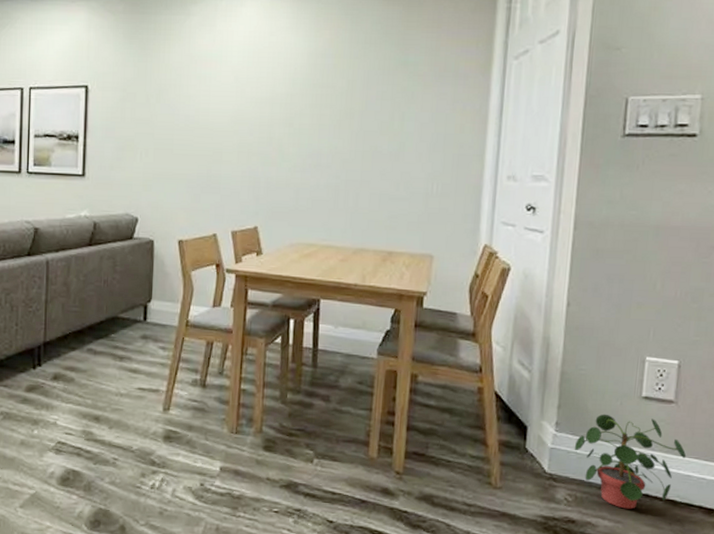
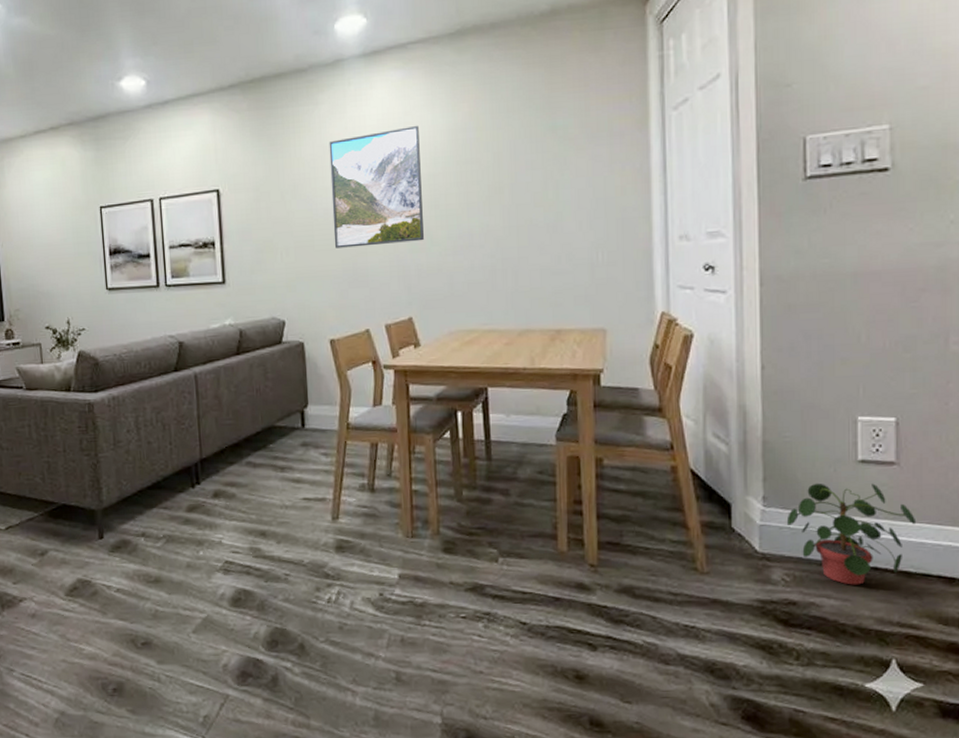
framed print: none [192,45,282,156] -> present [329,125,424,248]

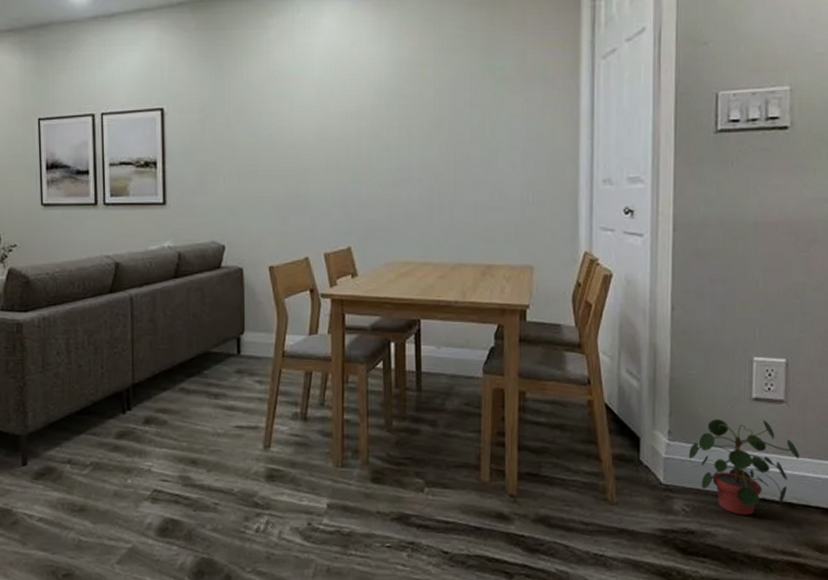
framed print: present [329,125,424,248] -> none [276,56,365,175]

